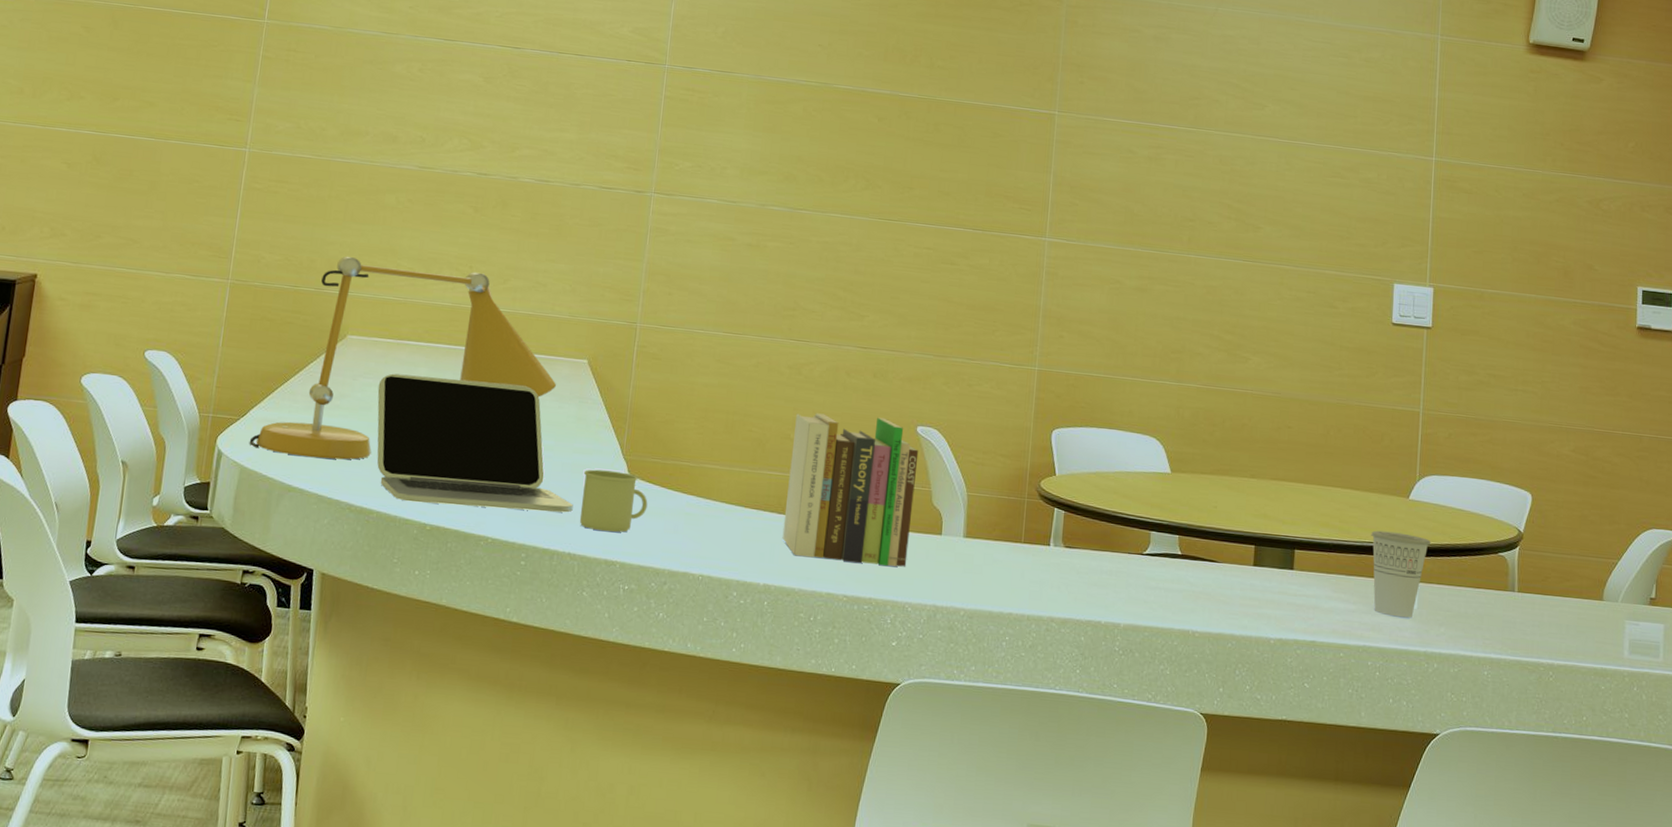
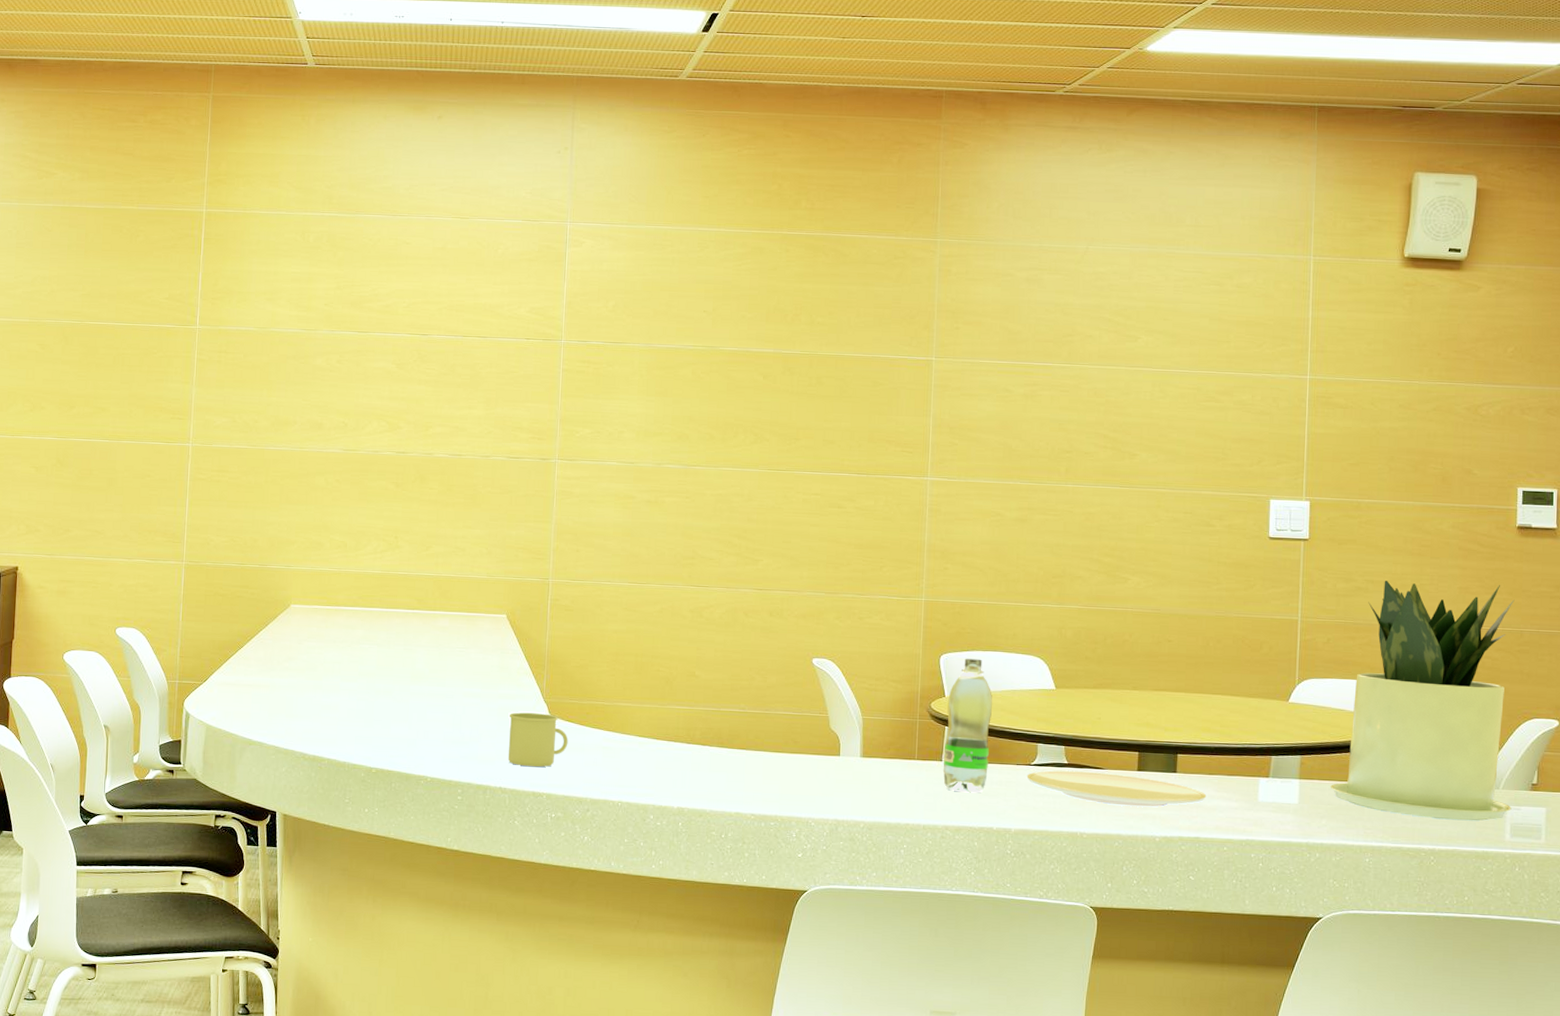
table lamp: present [249,256,557,460] -> none [212,534,480,715]
laptop: present [377,373,573,513] -> none [321,636,501,752]
books: present [782,413,919,567] -> none [692,651,815,787]
bottle: none [1050,434,1106,583] -> present [942,658,993,793]
plate: none [1138,561,1324,606] -> present [1026,770,1207,807]
cup: present [1371,530,1430,618] -> none [1252,732,1311,813]
planter: none [1449,375,1634,635] -> present [1330,581,1515,821]

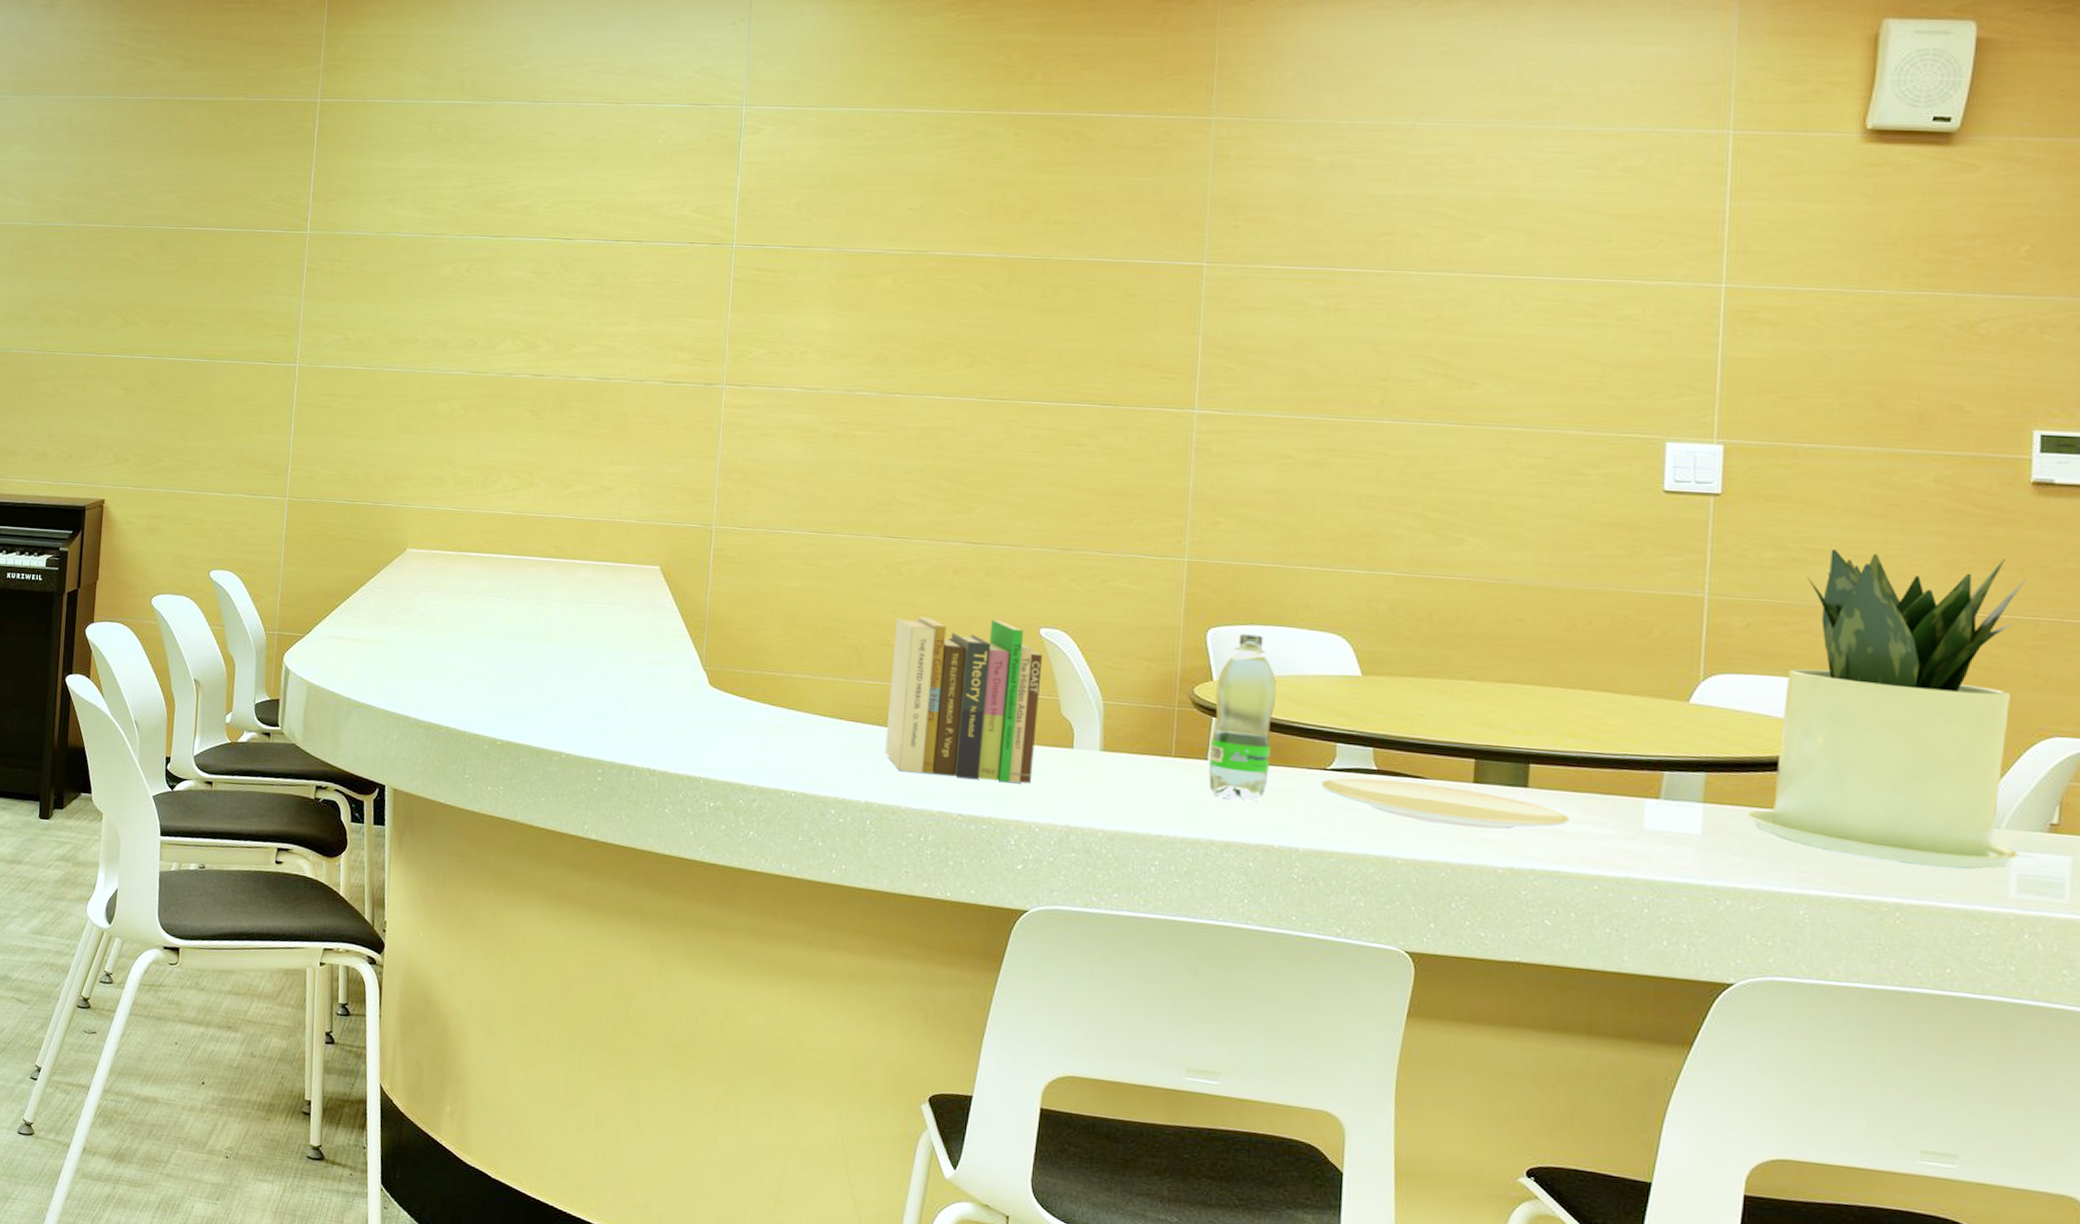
mug: present [507,712,568,767] -> none [658,681,732,747]
books: none [692,651,815,787] -> present [884,616,1043,784]

